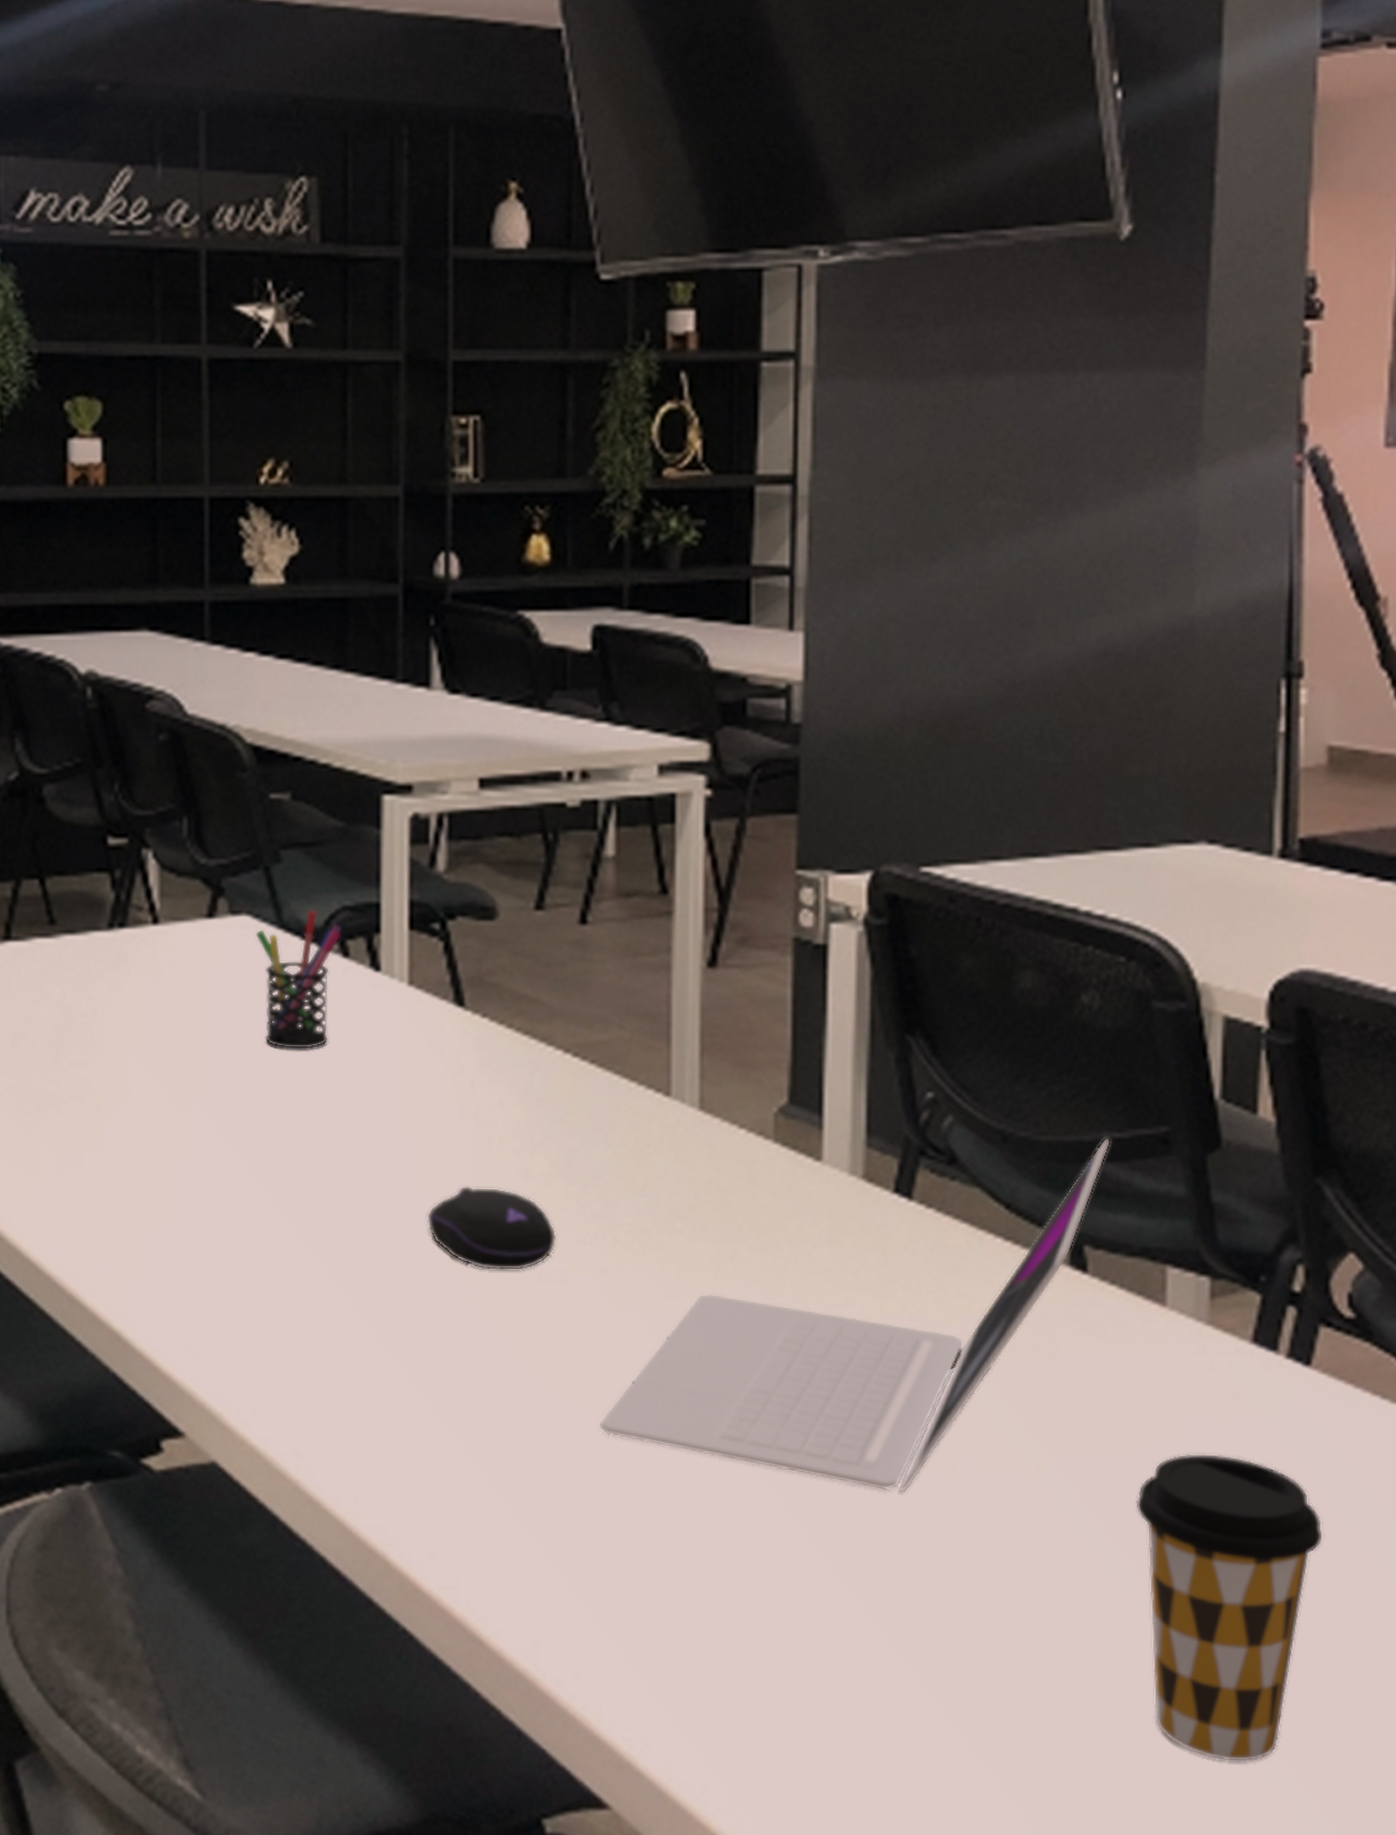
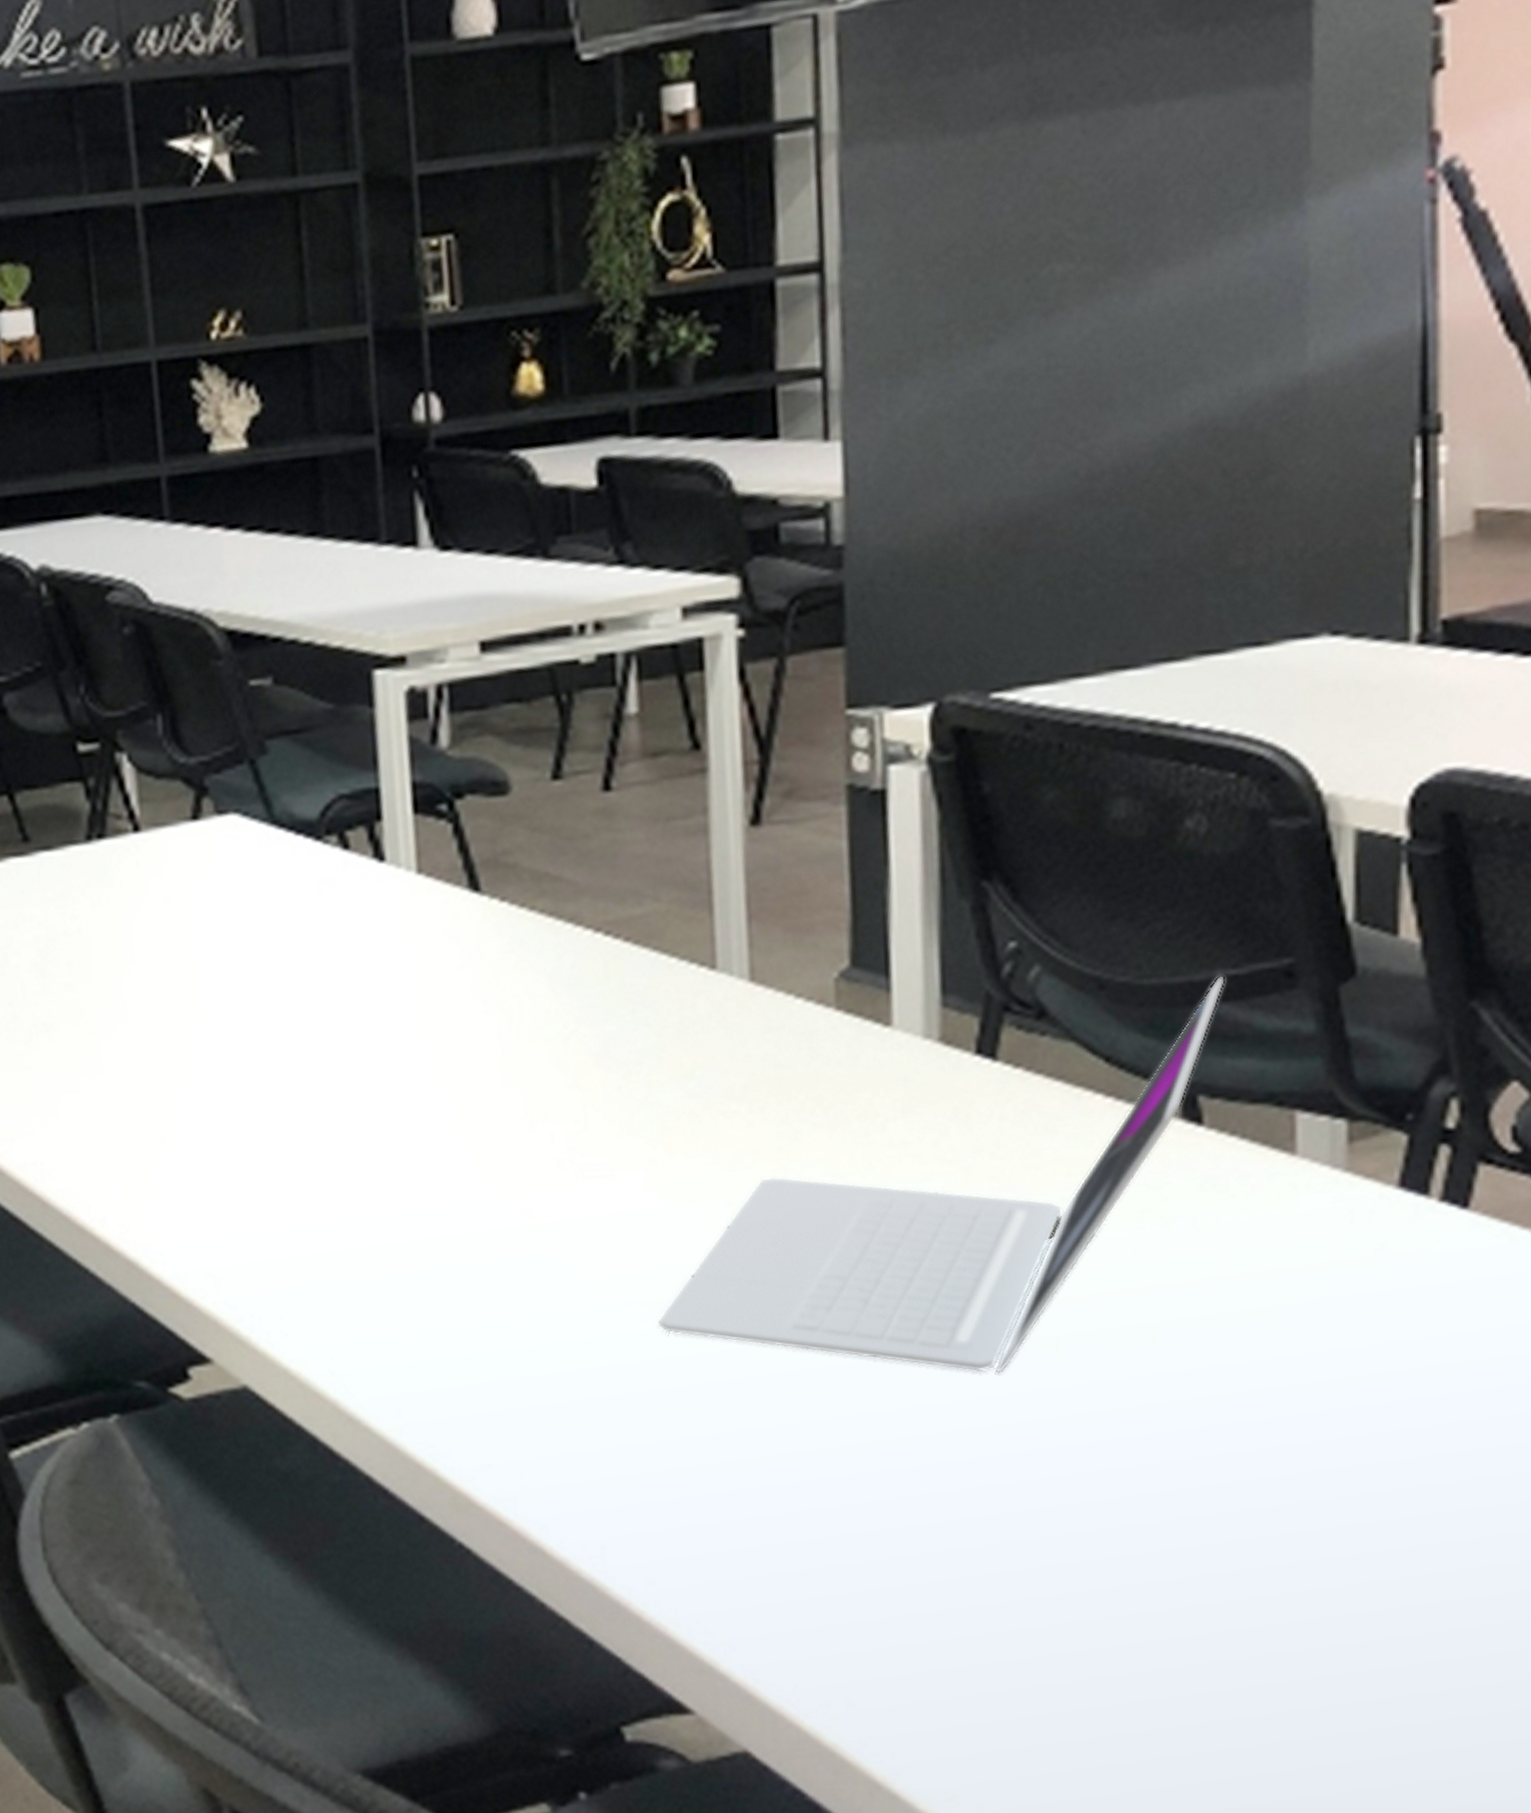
pen holder: present [255,910,343,1049] -> none [245,801,340,953]
computer mouse: present [427,1185,557,1271] -> none [454,1081,599,1170]
coffee cup: present [1136,1453,1323,1763] -> none [1267,1310,1487,1635]

